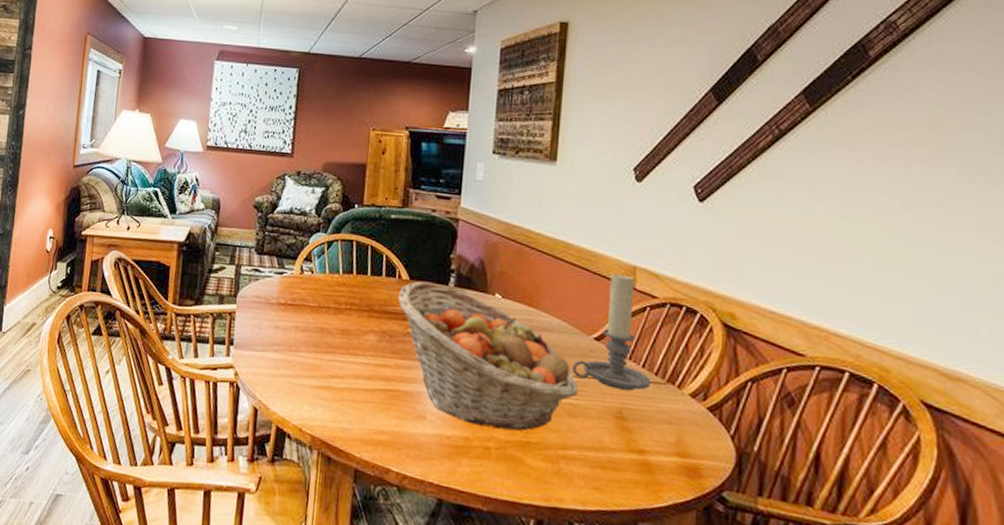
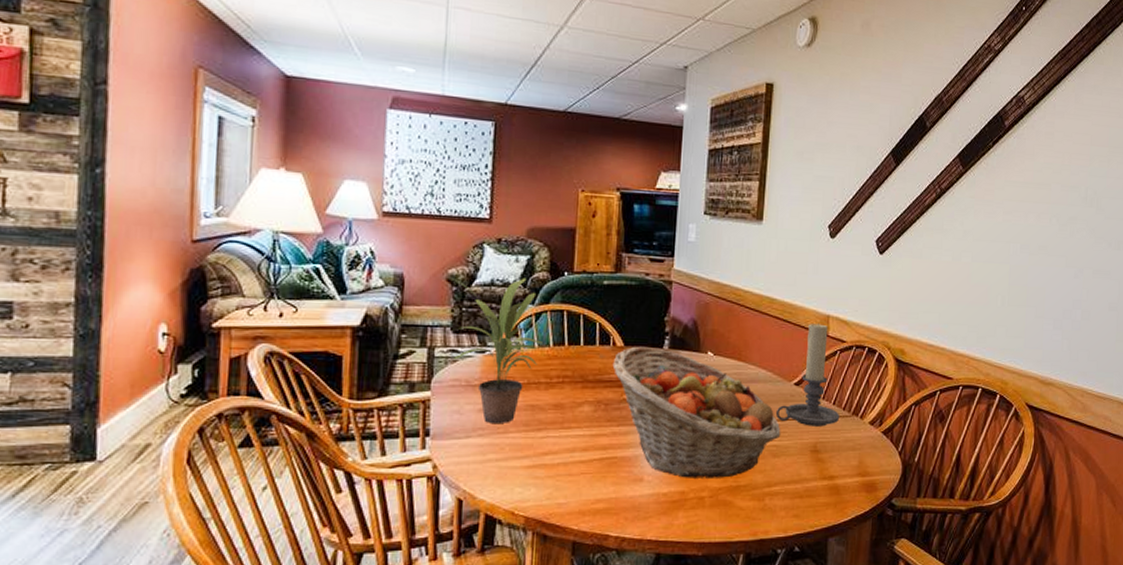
potted plant: none [247,205,333,343] -> present [441,278,543,425]

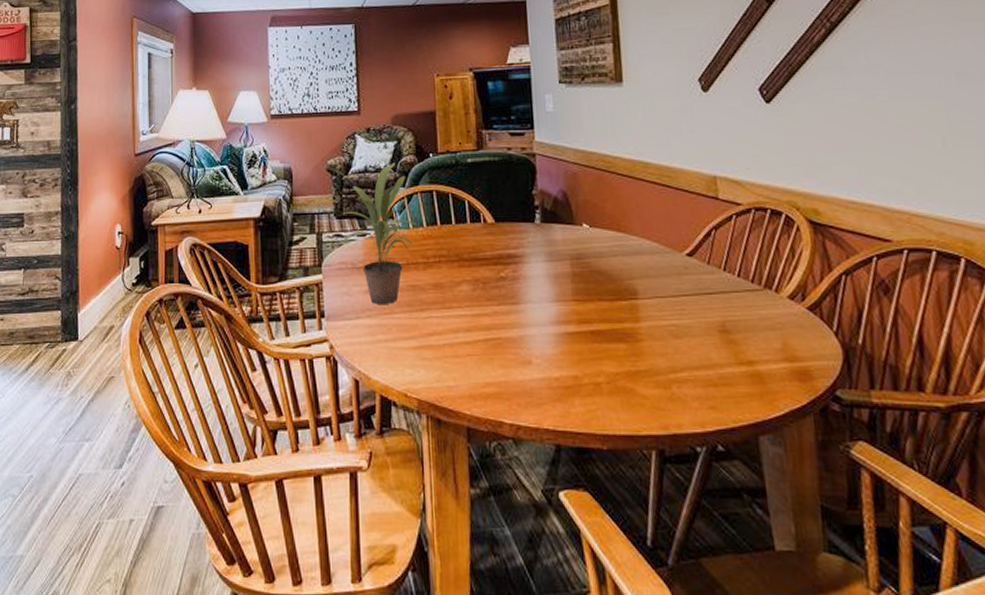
fruit basket: present [612,346,781,478] -> none [485,221,679,362]
candle holder: present [775,322,840,427] -> none [669,185,749,303]

